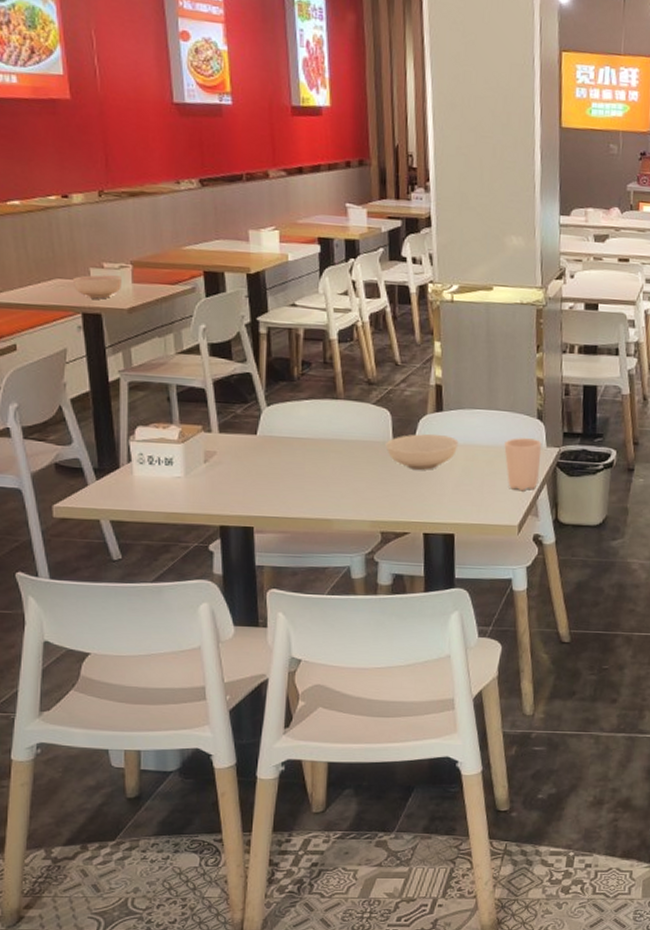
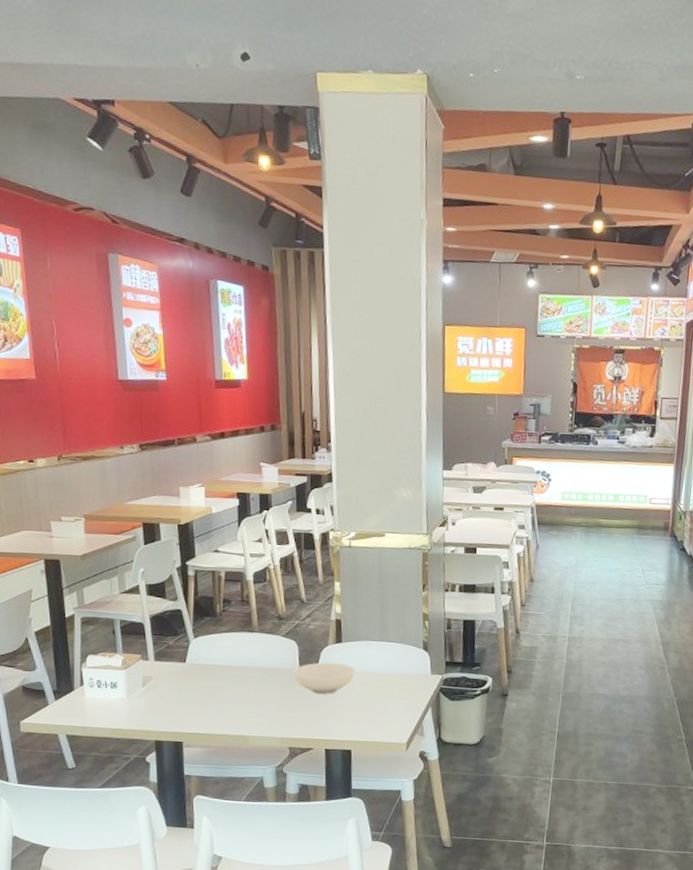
bowl: present [72,274,122,299] -> none [36,526,76,548]
cup: present [504,438,542,491] -> none [394,666,427,713]

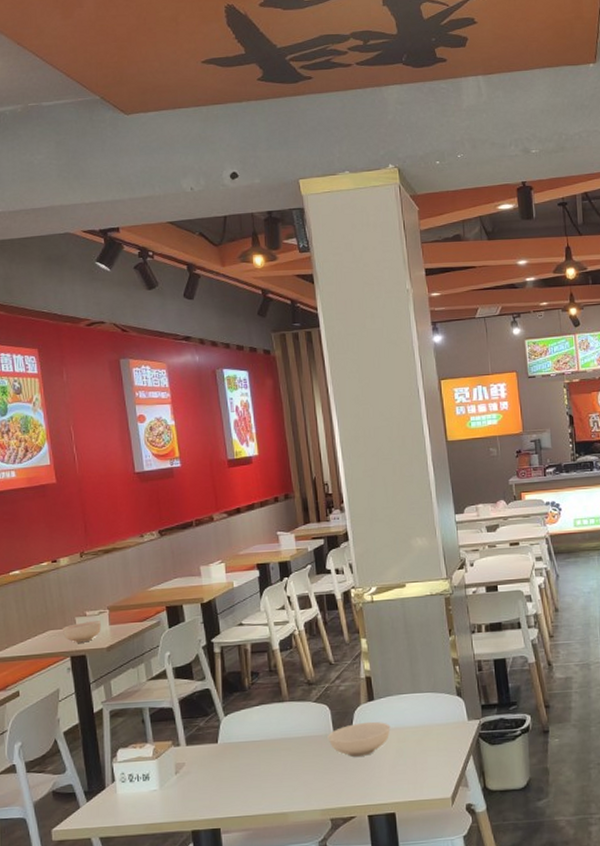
bowl: none [36,526,76,548] -> present [62,621,101,643]

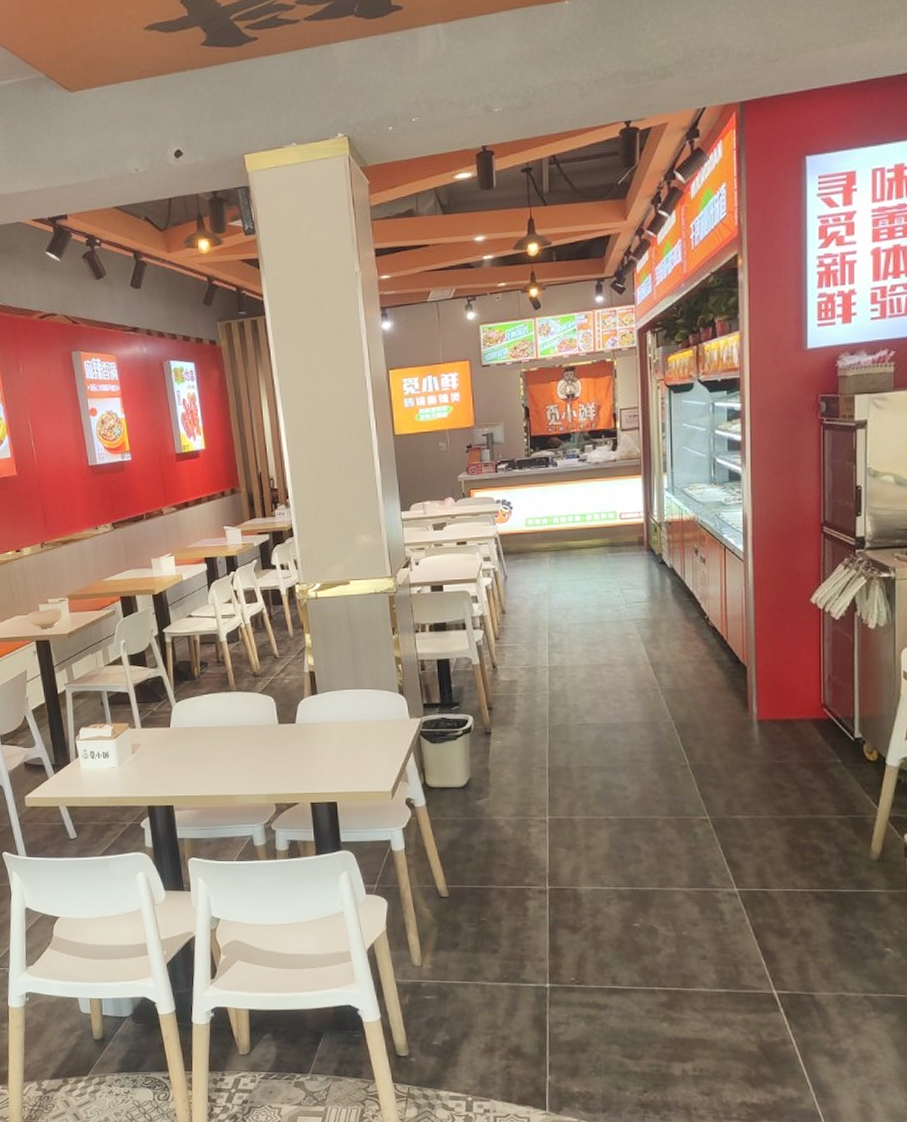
bowl: present [327,721,391,757] -> none [272,714,333,747]

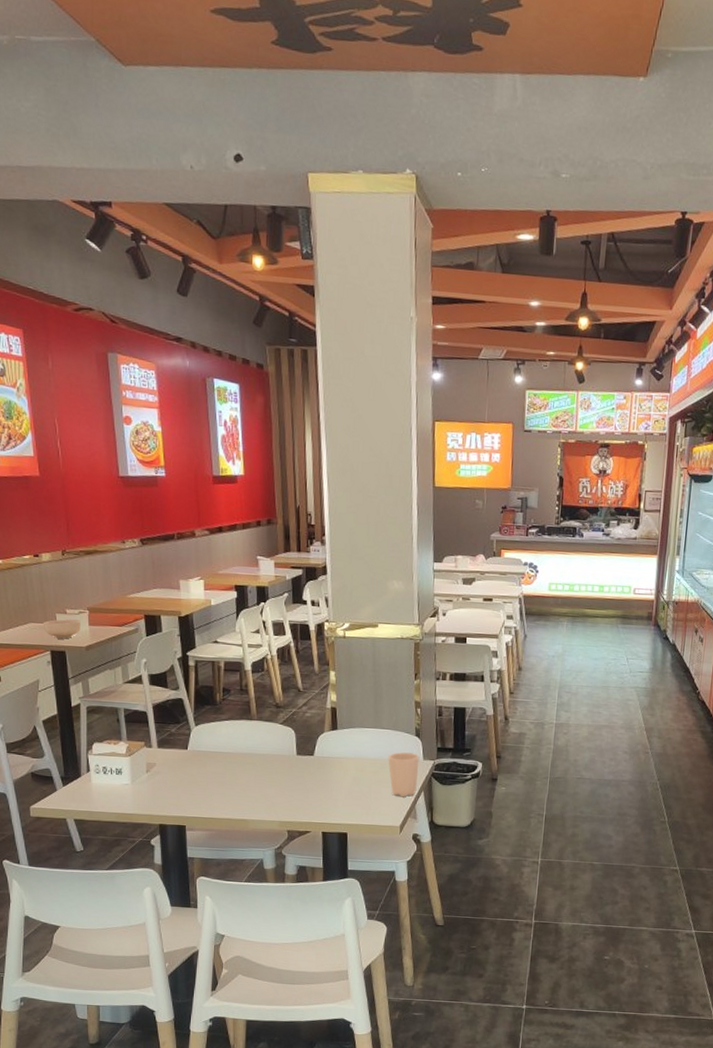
cup: none [372,712,406,760] -> present [388,752,420,797]

